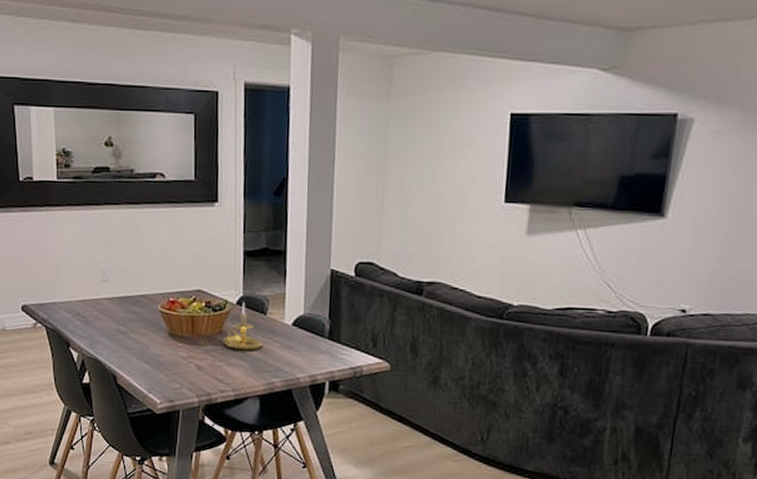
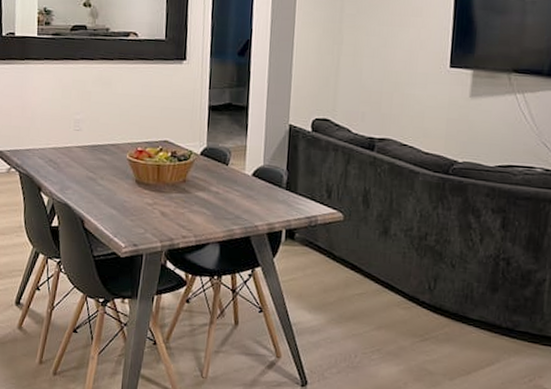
candle holder: present [223,302,264,351] -> none [187,153,225,199]

